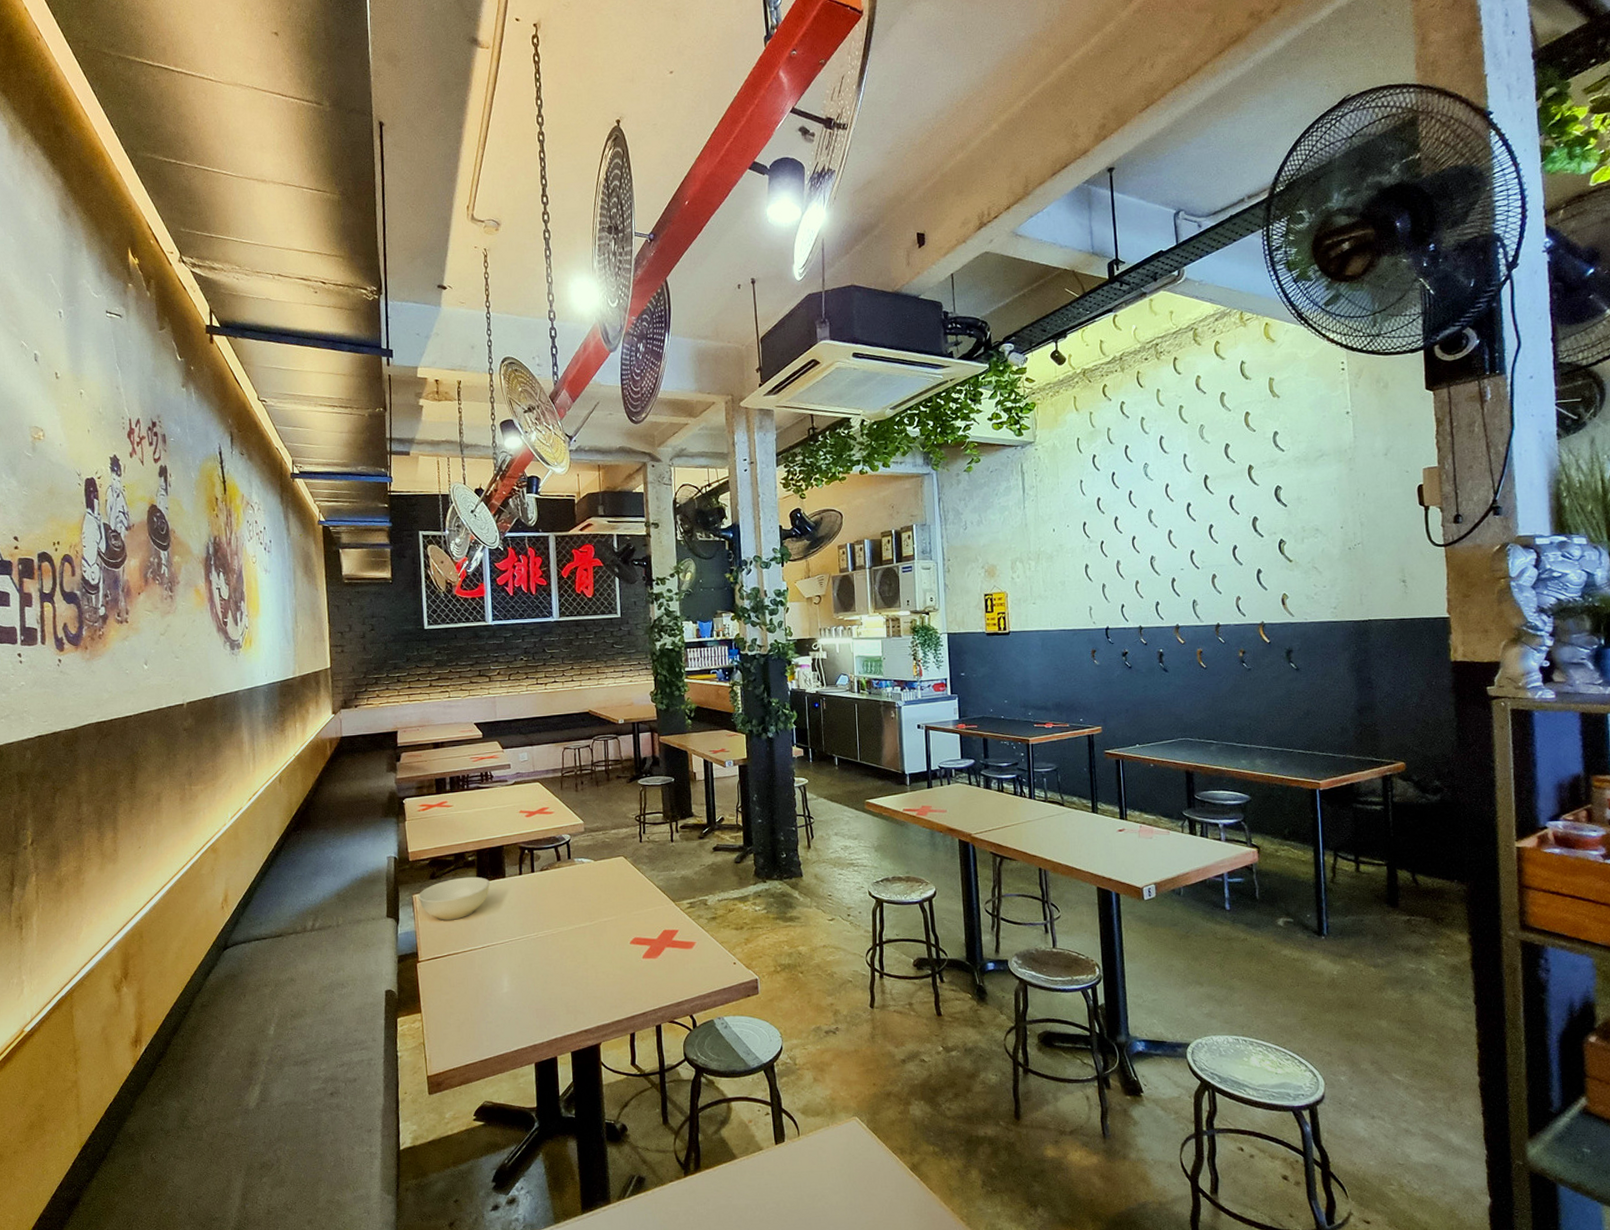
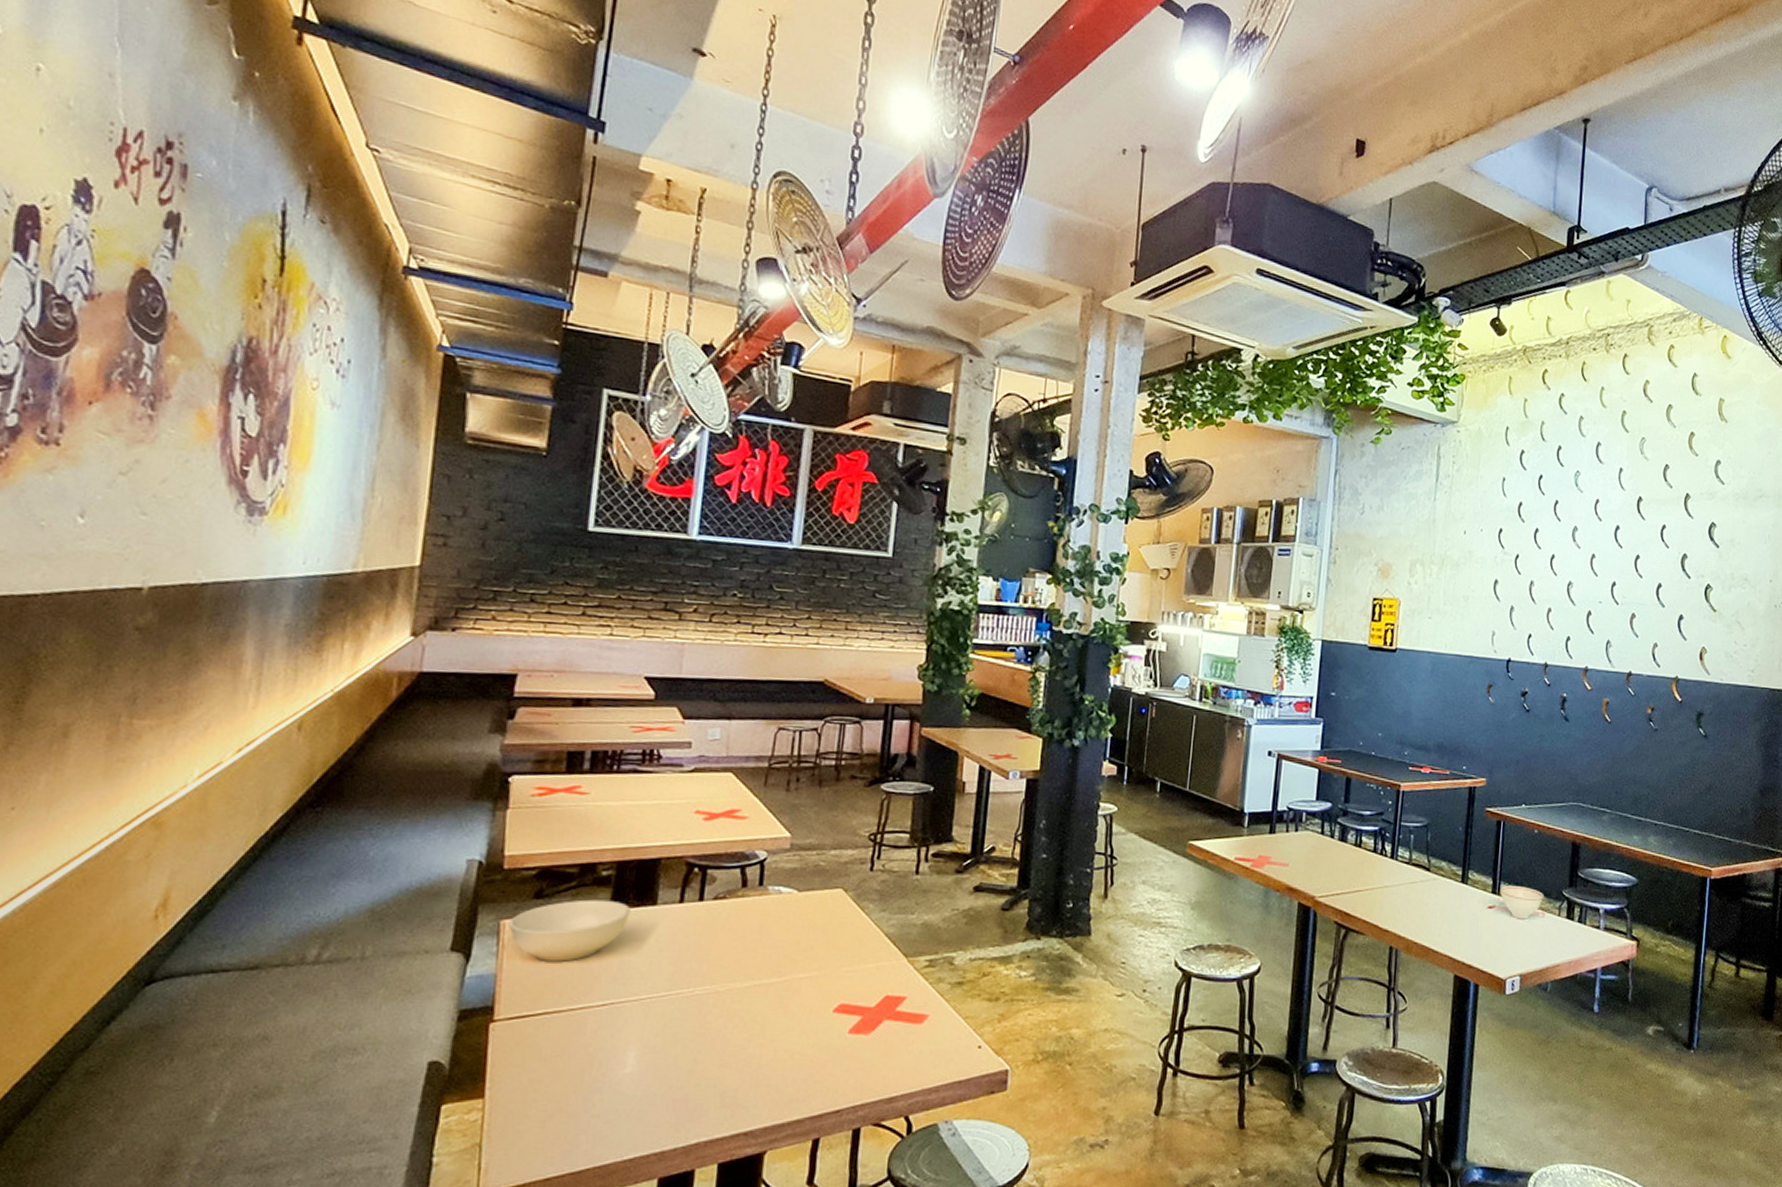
bowl: none [1126,811,1167,838] -> present [1500,886,1544,919]

